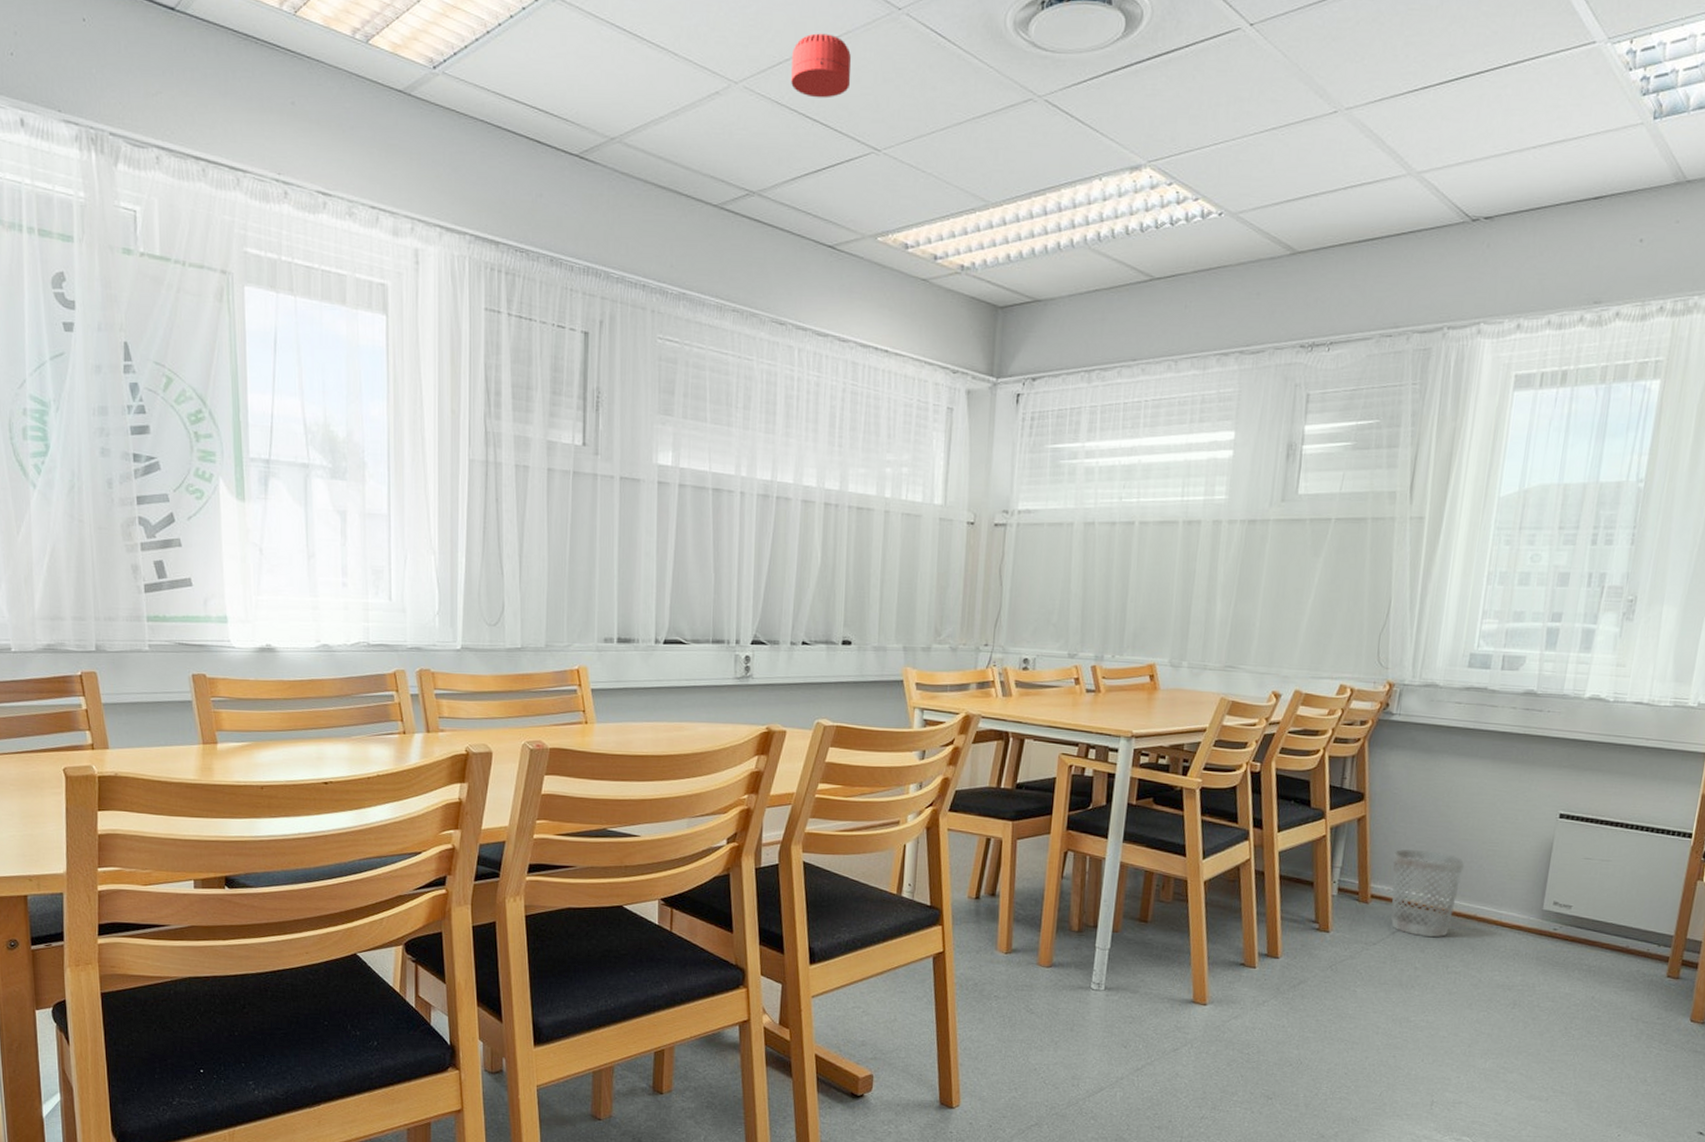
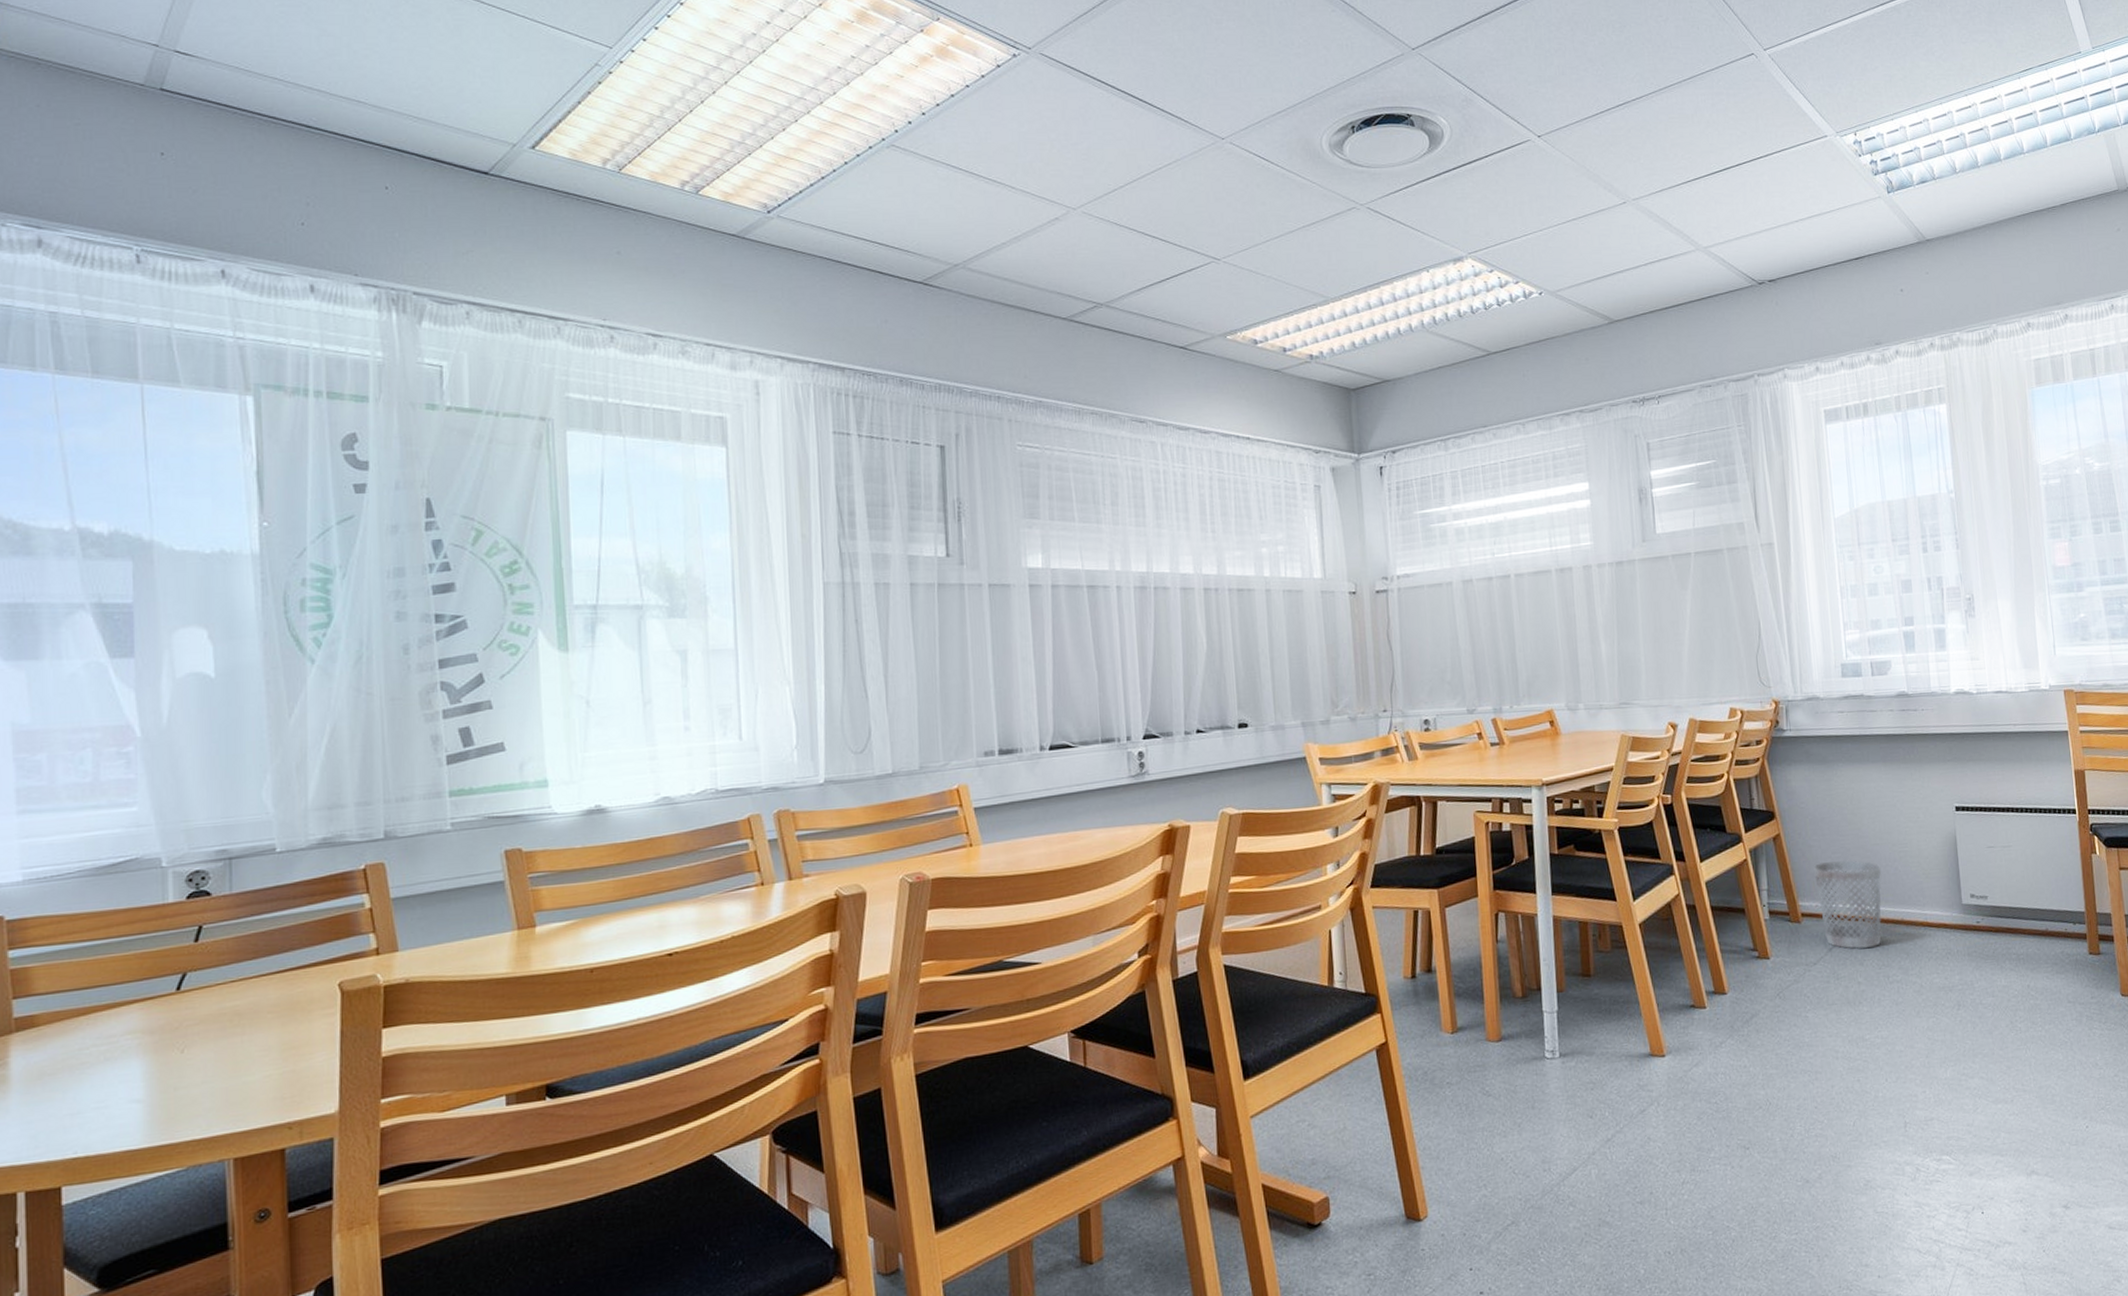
smoke detector: present [791,33,852,99] -> none [1126,162,1185,218]

